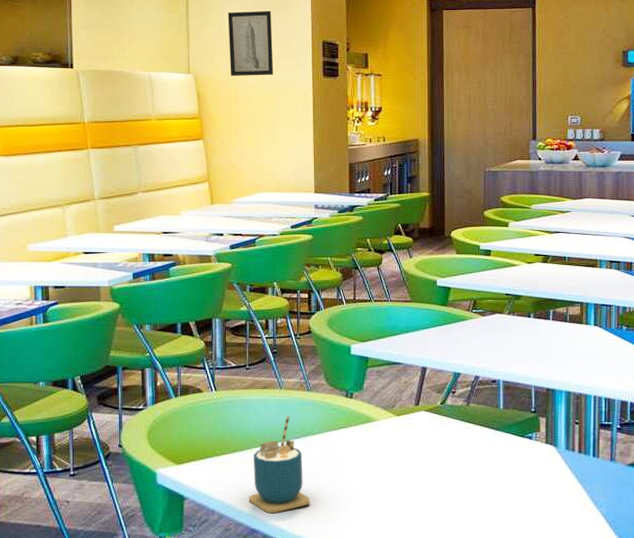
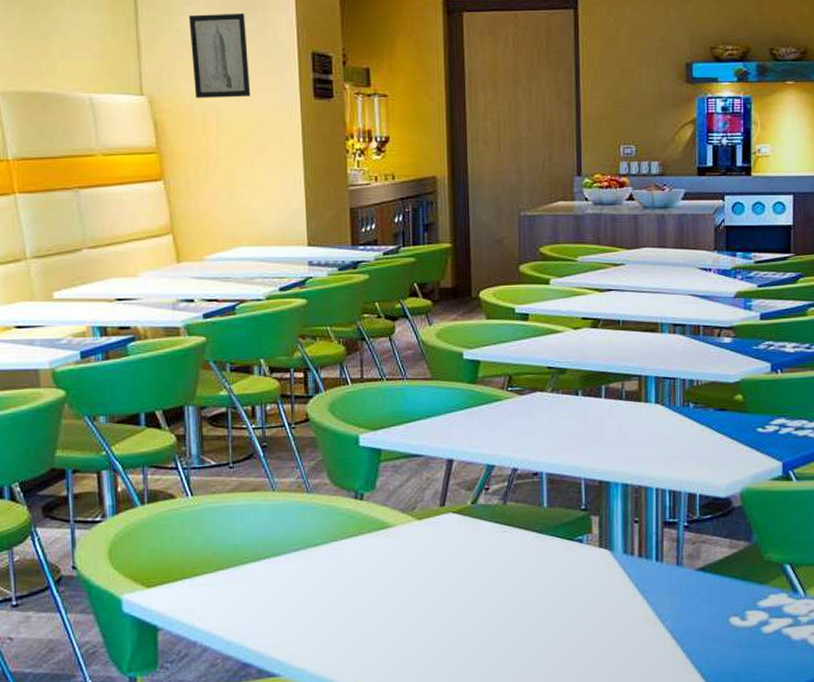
cup: present [249,415,310,514] -> none [238,523,315,644]

